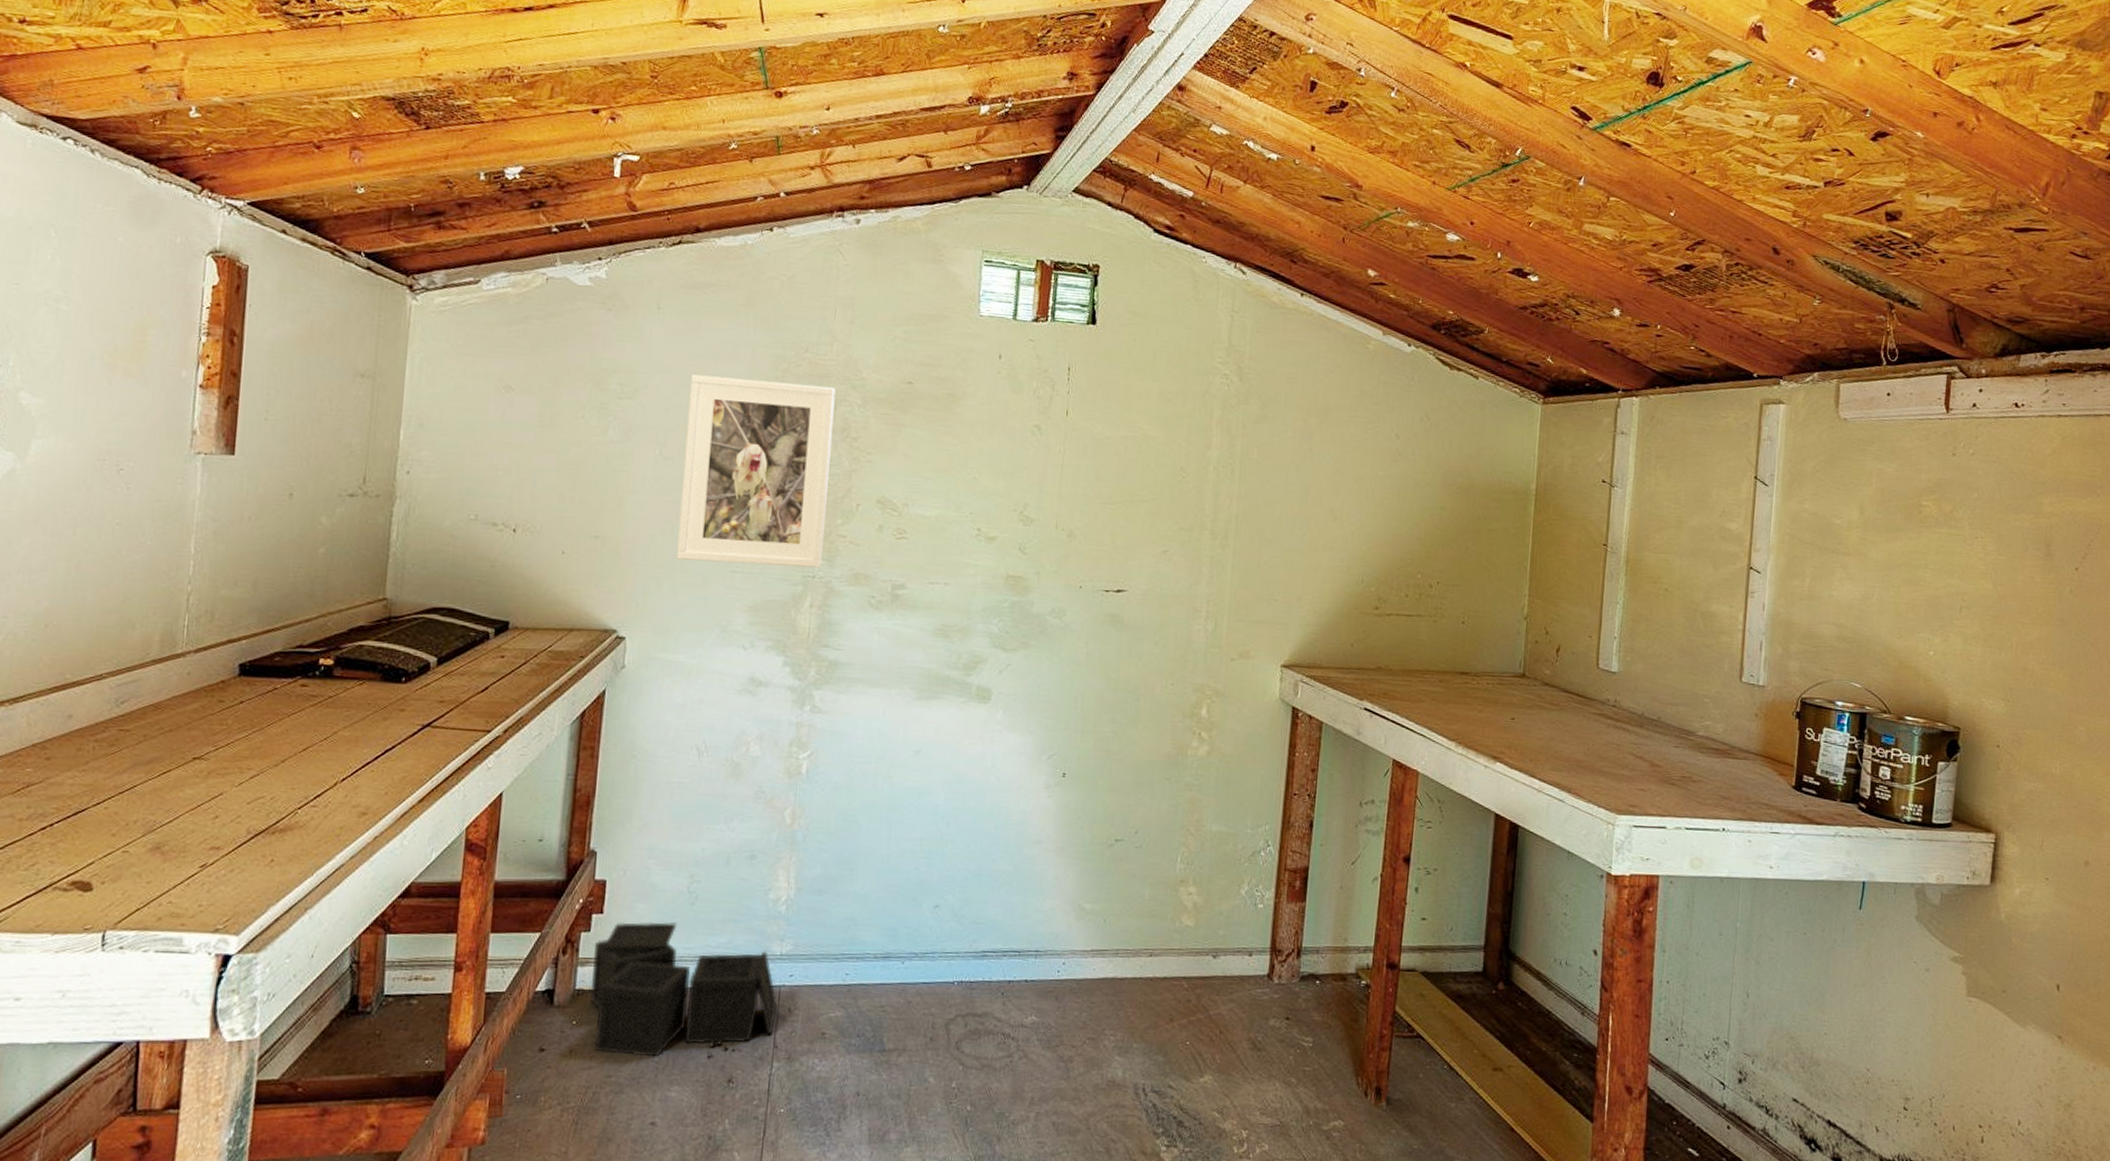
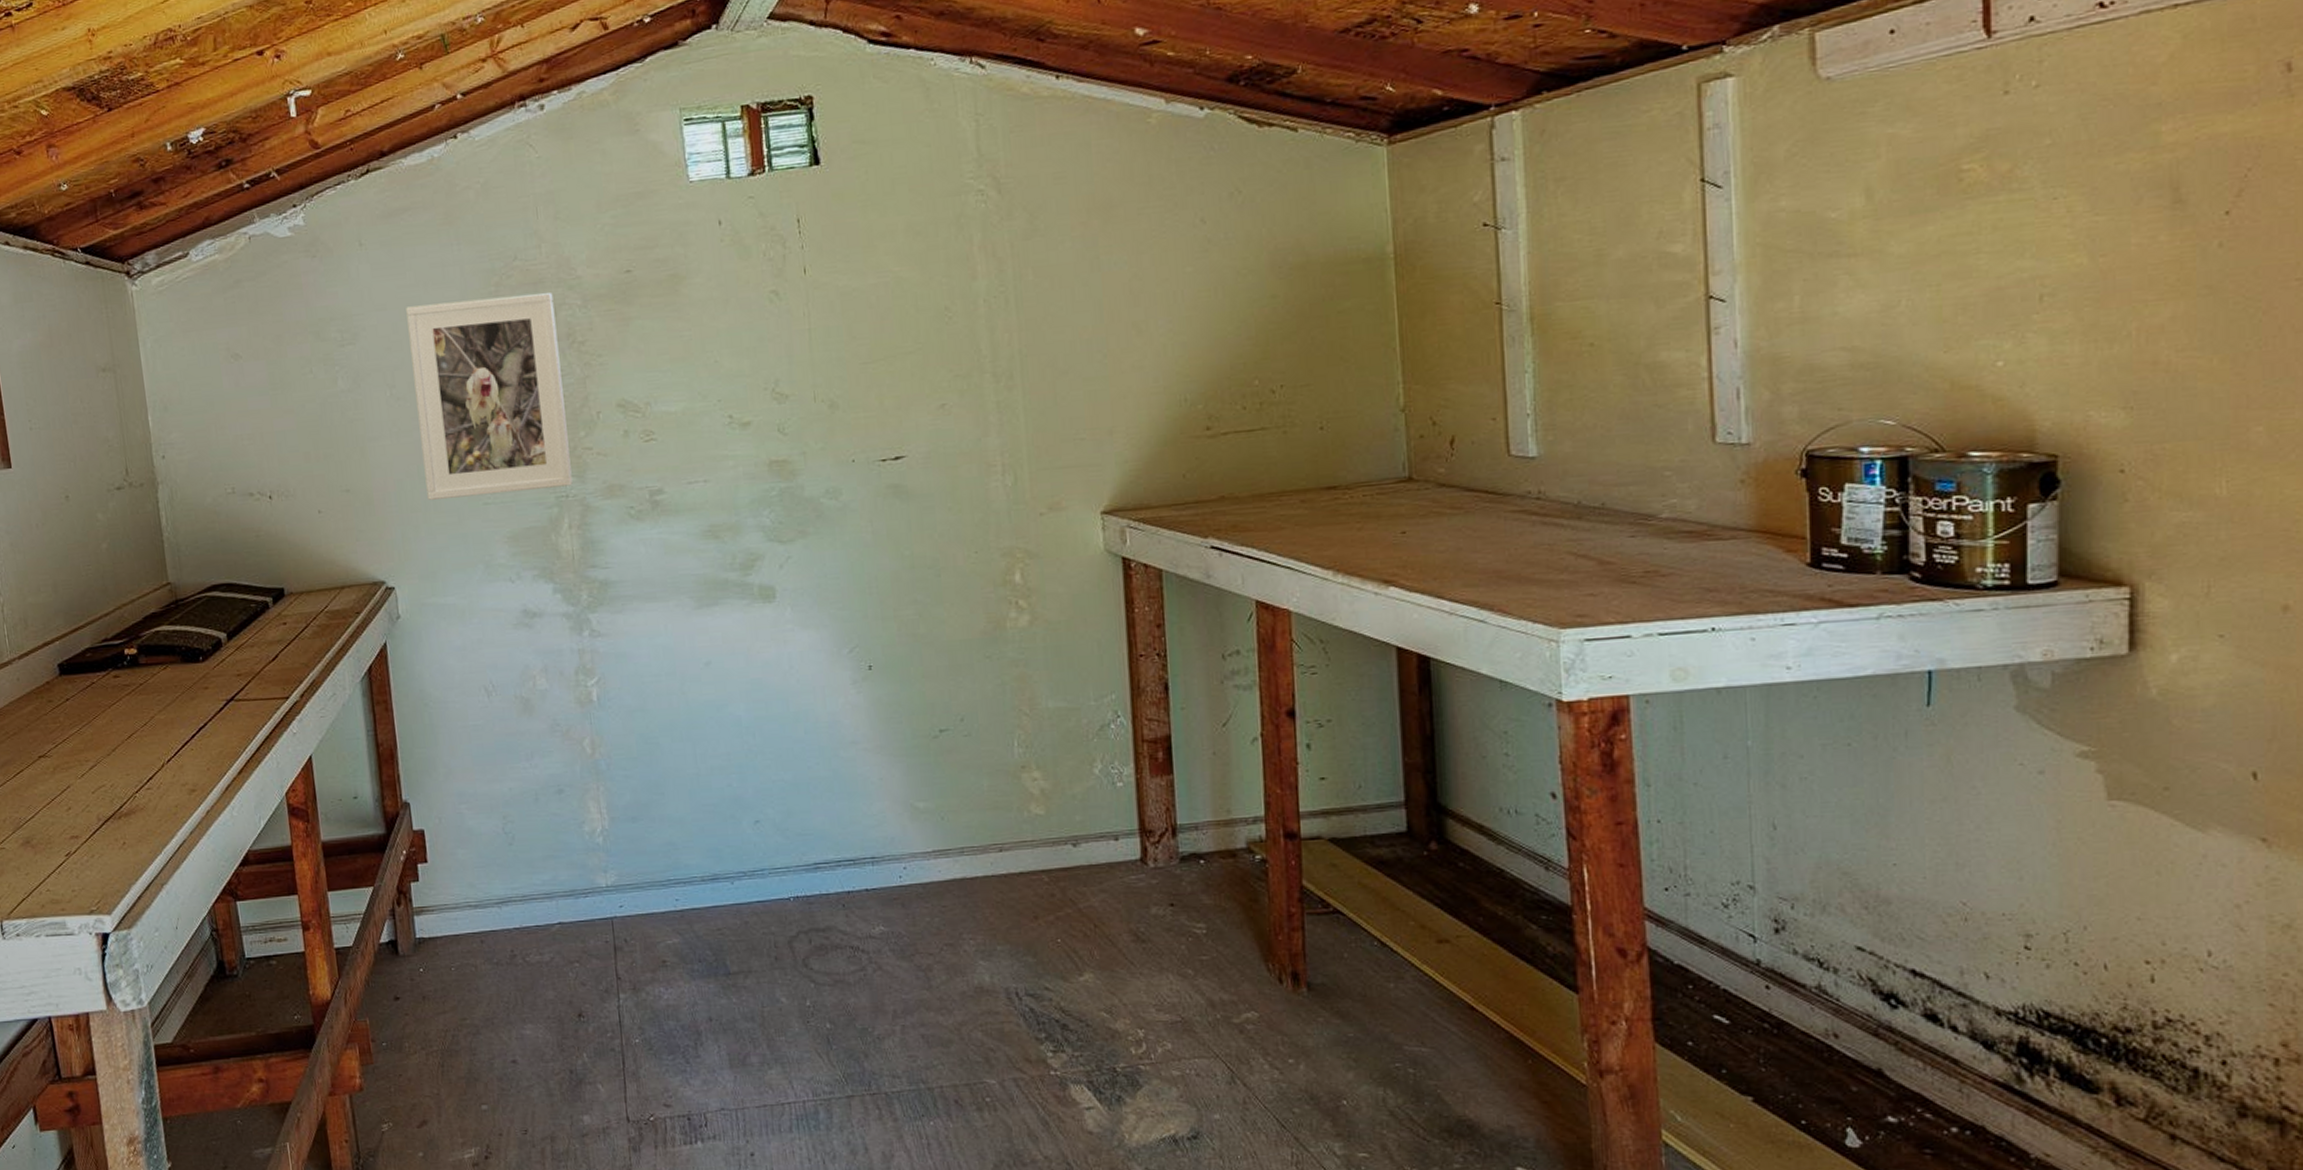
storage bin: present [591,922,778,1058] -> none [426,865,614,998]

